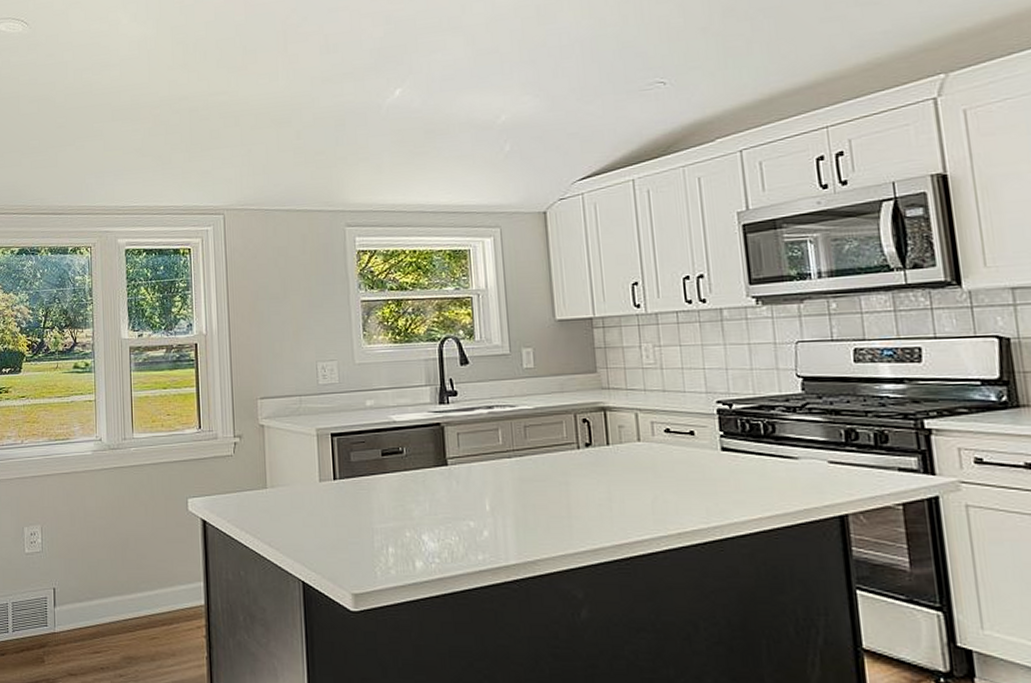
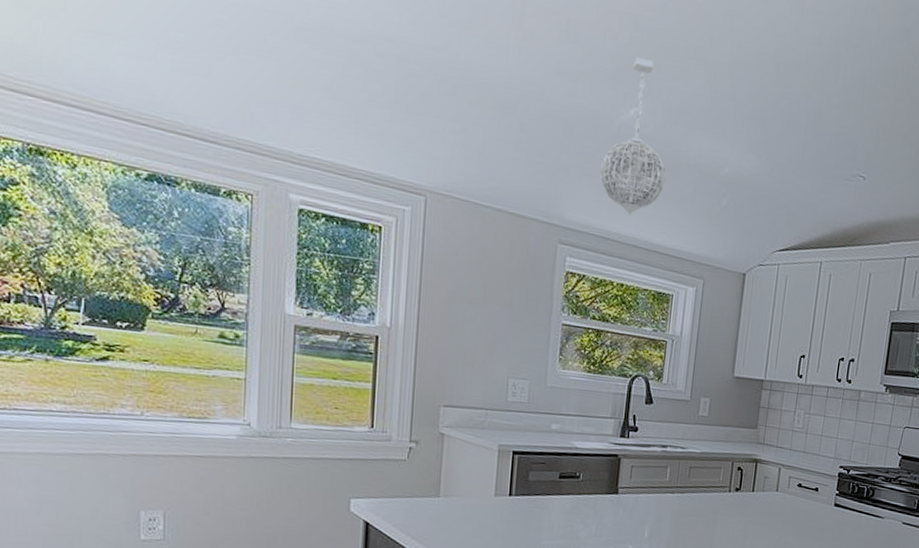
pendant light: none [374,43,442,187] -> present [600,57,666,218]

